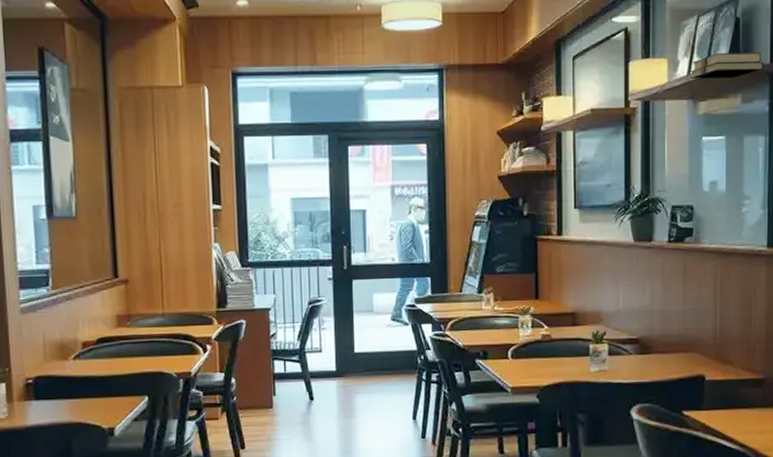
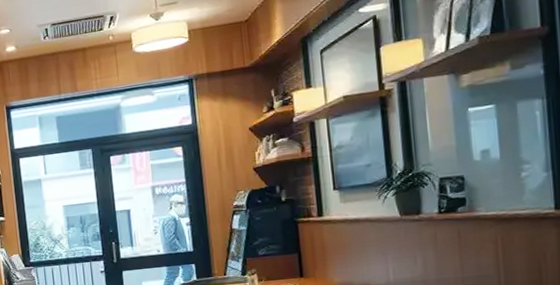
books: present [690,53,764,79] -> none [449,18,535,54]

